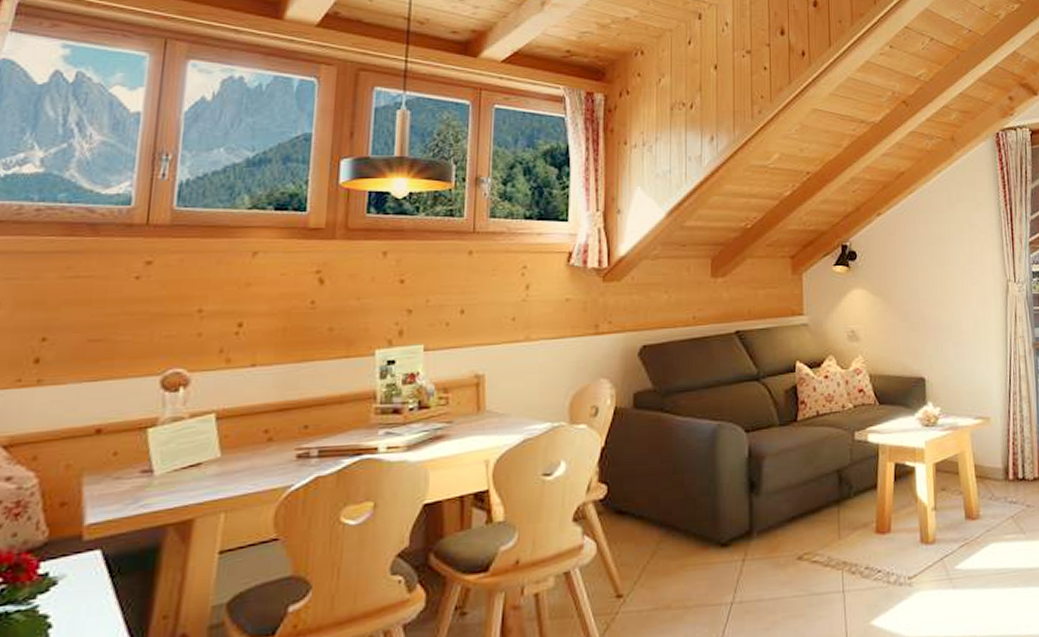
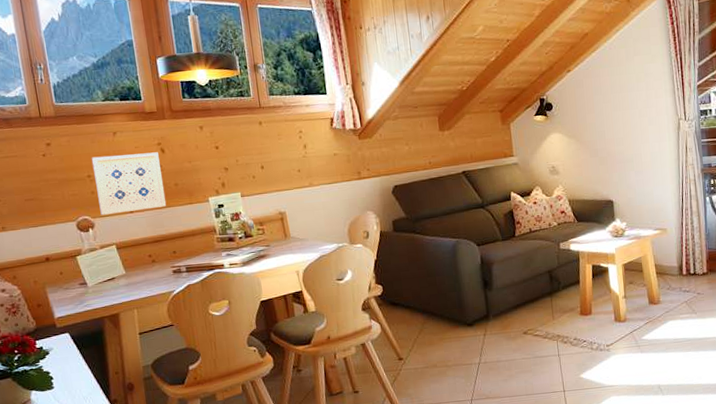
wall art: none [204,282,314,368] -> present [91,152,167,215]

